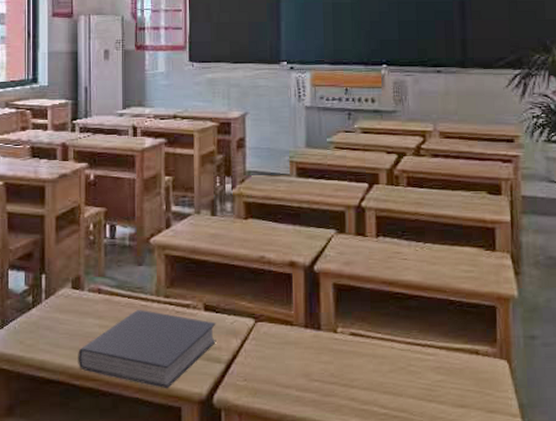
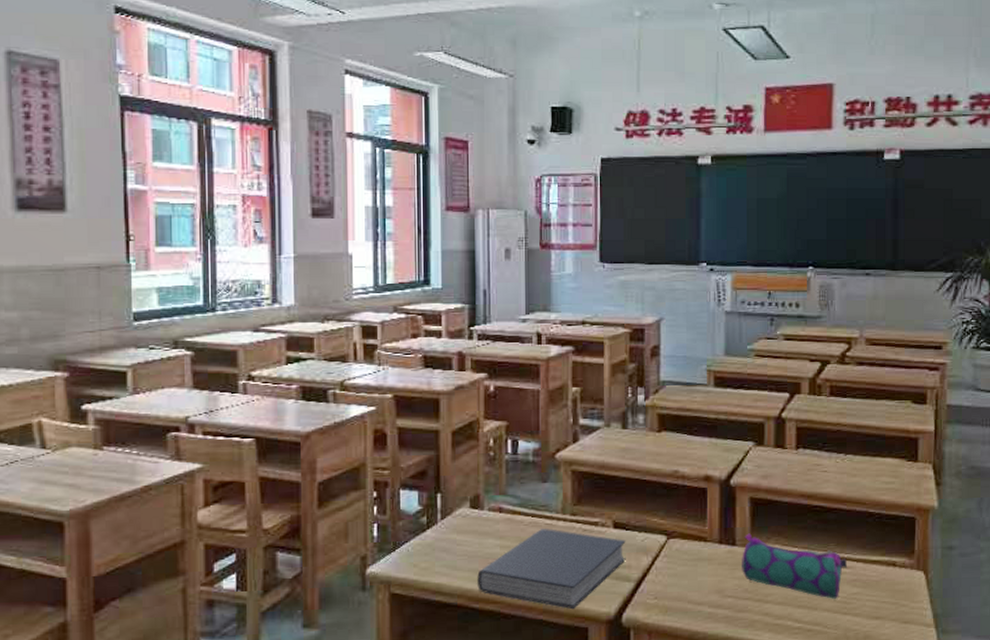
pencil case: none [327,318,431,386] -> present [742,533,848,599]

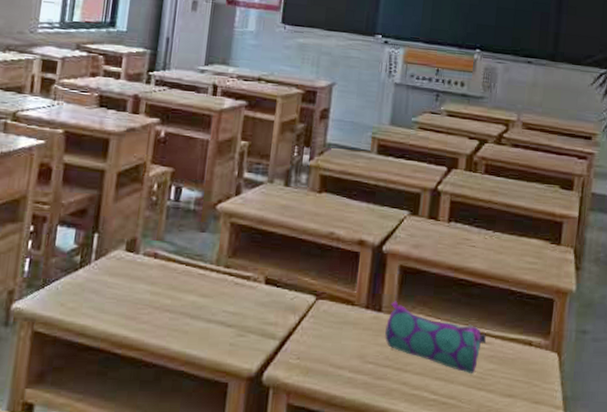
book: present [477,529,626,610] -> none [122,278,276,363]

